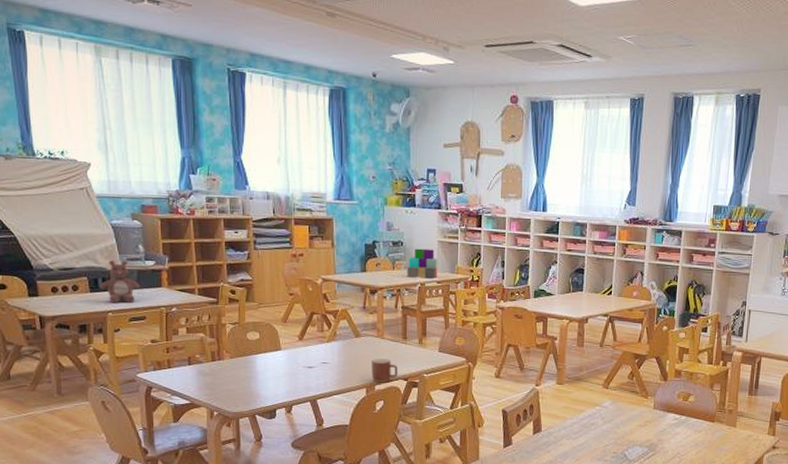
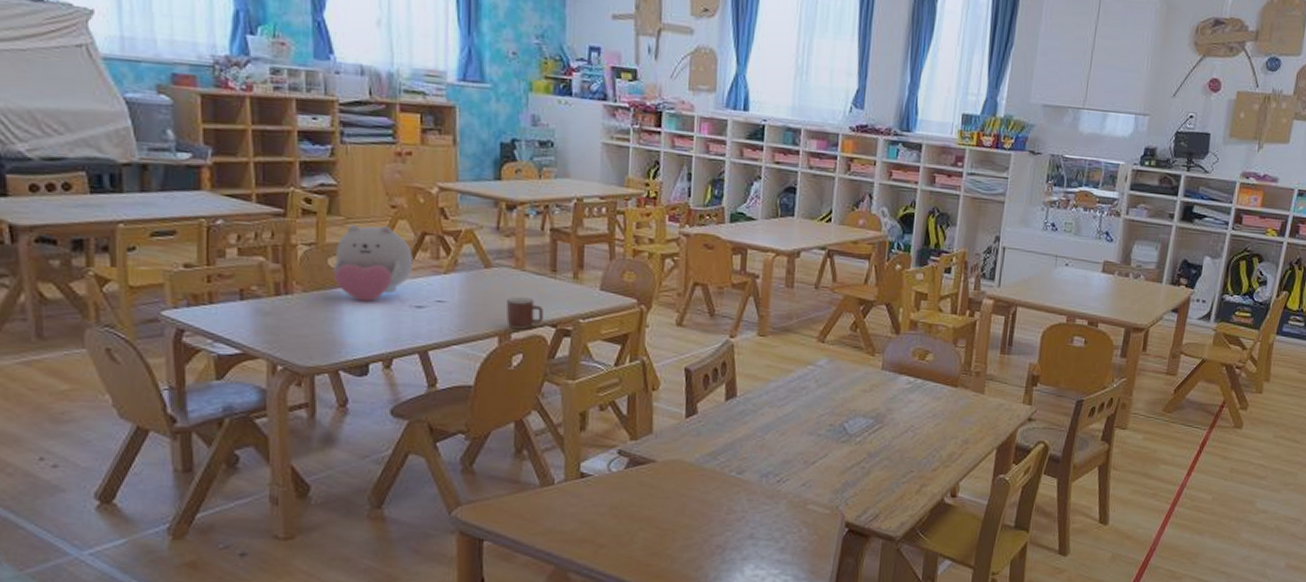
stuffed animal: present [100,260,140,303] -> none [106,149,168,211]
plush toy: none [250,308,305,364] -> present [333,224,413,302]
toy blocks: present [407,248,438,279] -> none [558,151,602,193]

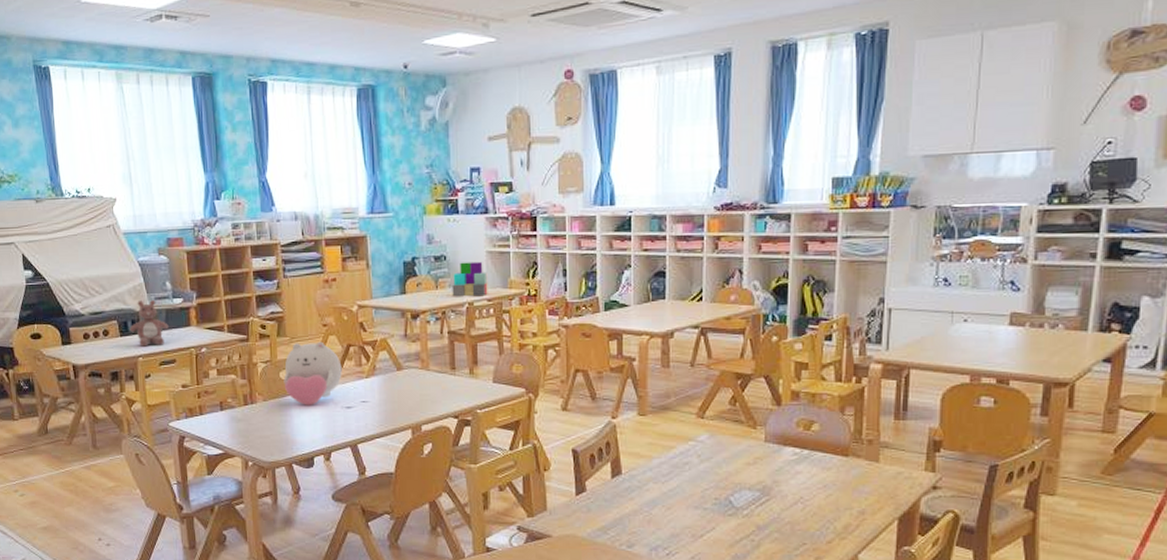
stuffed animal: none [106,149,168,211] -> present [130,299,169,347]
mug: present [505,297,543,330] -> none [415,394,446,422]
toy blocks: none [558,151,602,193] -> present [452,261,488,297]

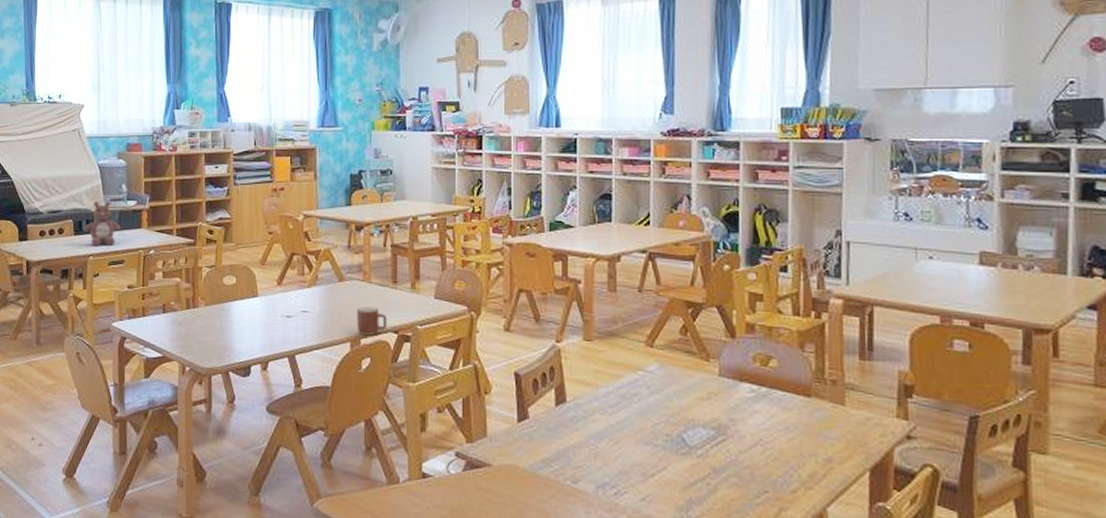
plush toy: present [283,341,342,405] -> none [226,249,285,313]
mug: none [415,394,446,422] -> present [356,306,387,336]
toy blocks: present [452,261,488,297] -> none [397,177,433,211]

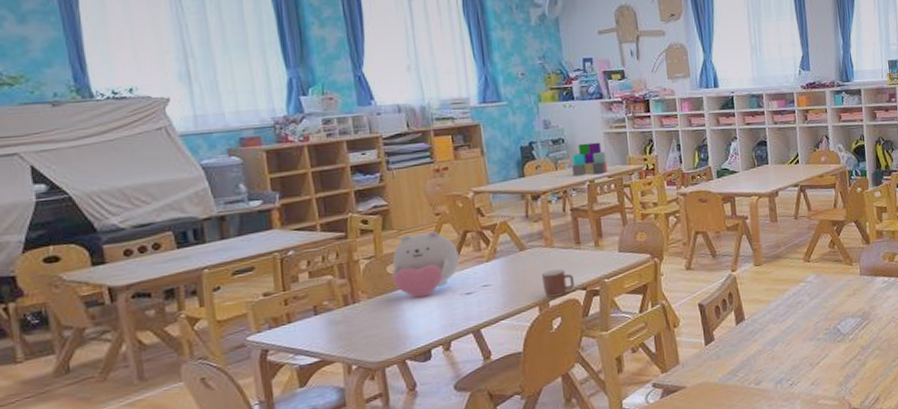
stuffed animal: present [84,200,121,246] -> none [190,204,244,257]
plush toy: none [226,249,285,313] -> present [391,230,460,298]
toy blocks: none [397,177,433,211] -> present [572,142,608,177]

